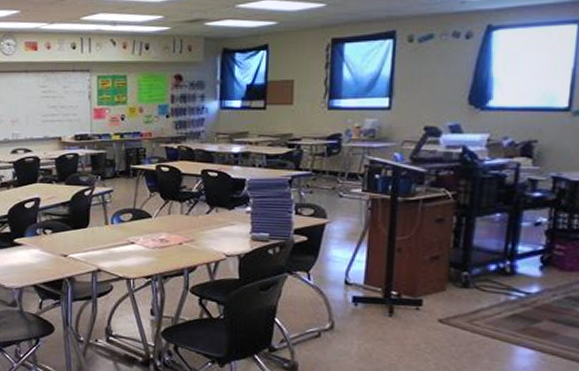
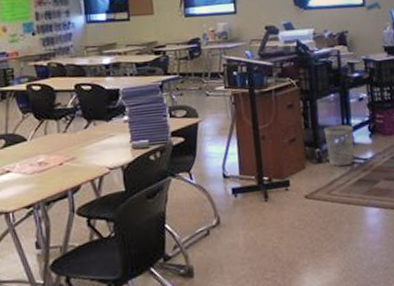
wastebasket: none [477,249,520,297] -> present [323,124,354,167]

